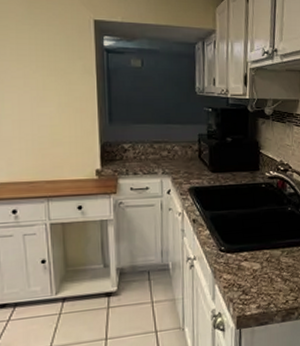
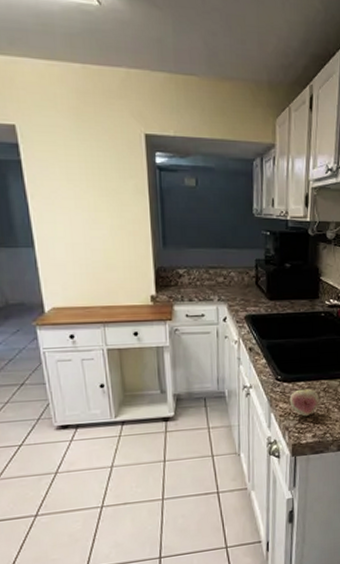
fruit: none [233,258,263,288] -> present [289,388,319,417]

